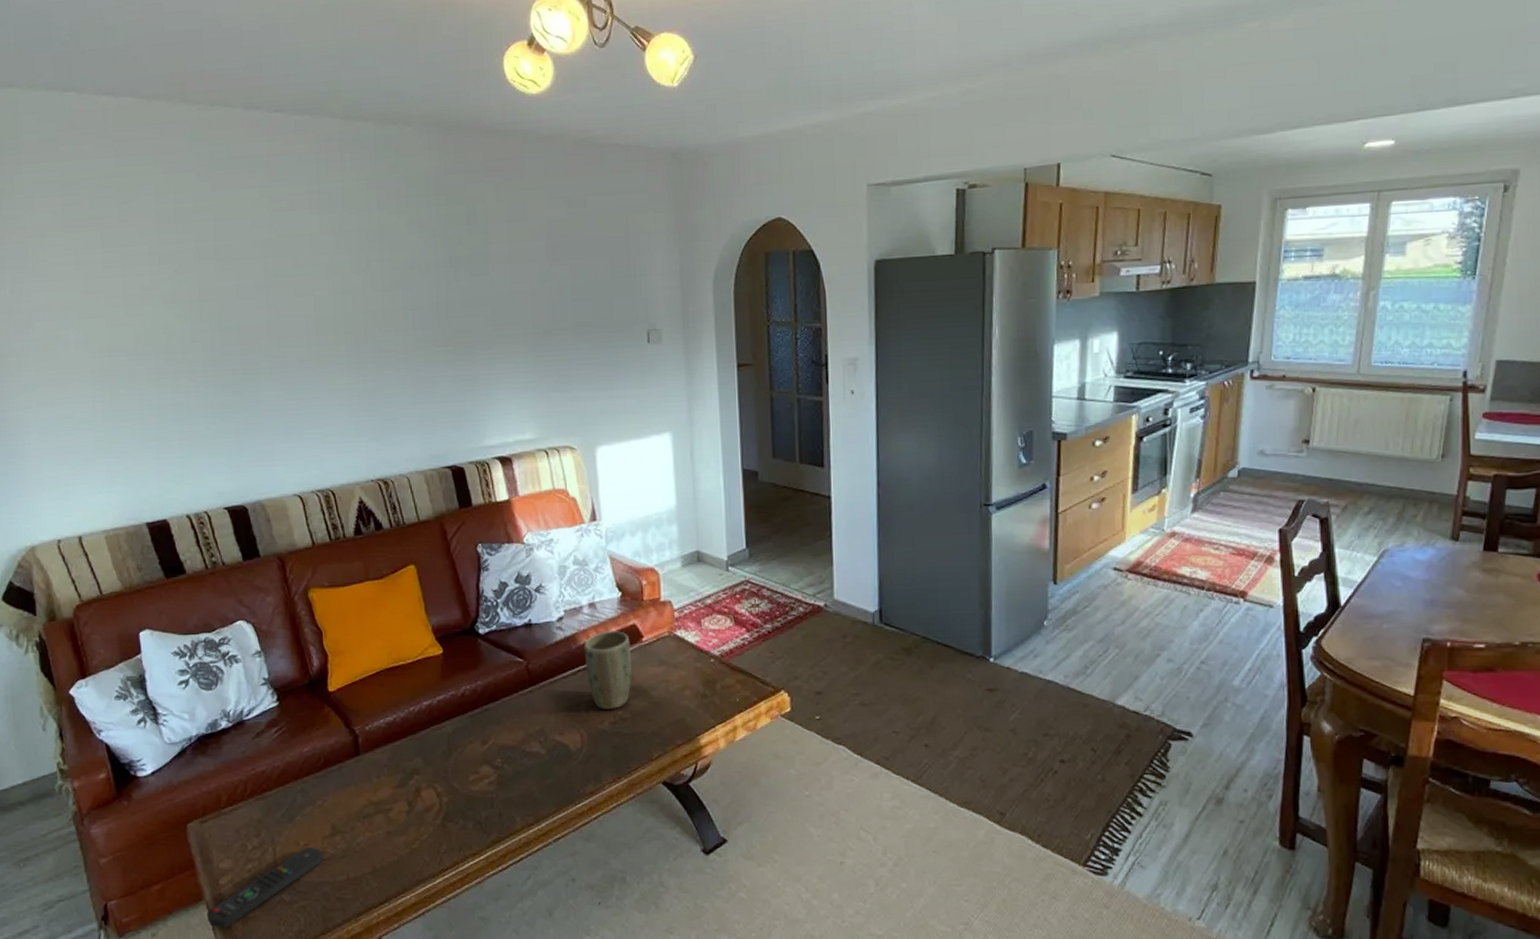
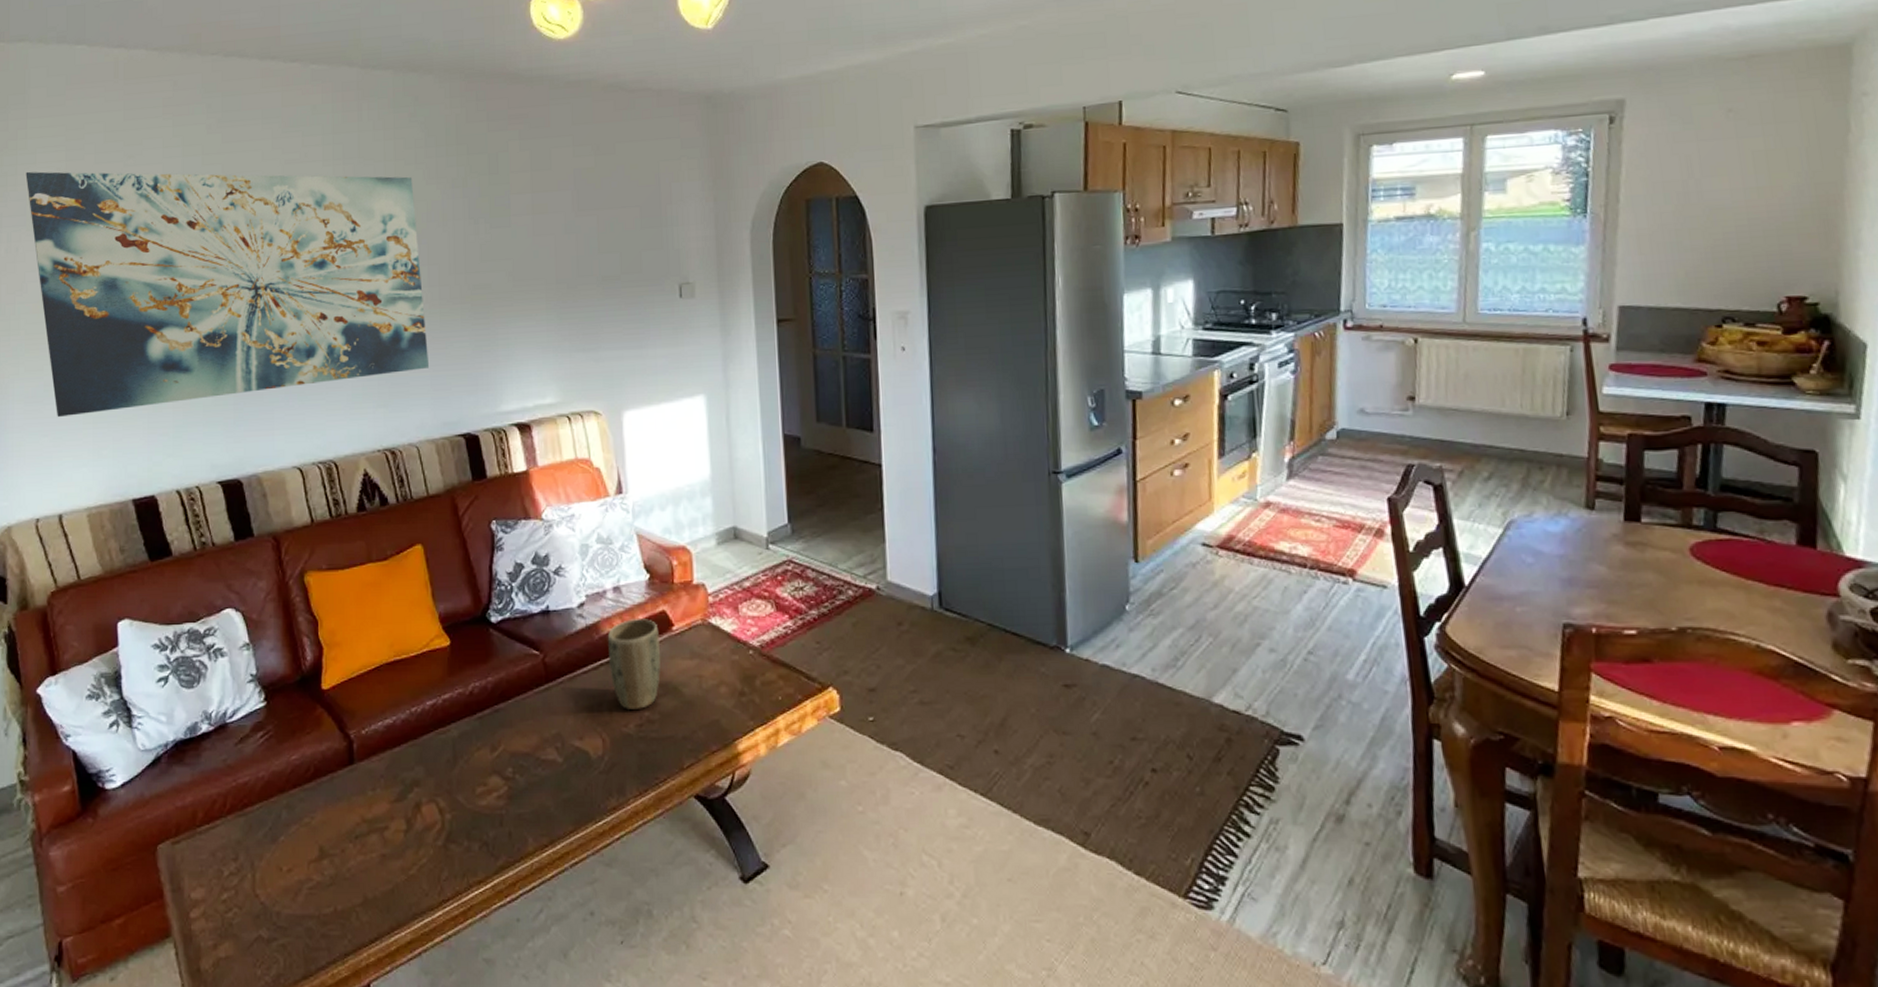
wall art: none [24,215,417,447] -> present [25,171,430,417]
remote control: present [206,848,323,928] -> none [173,874,308,970]

